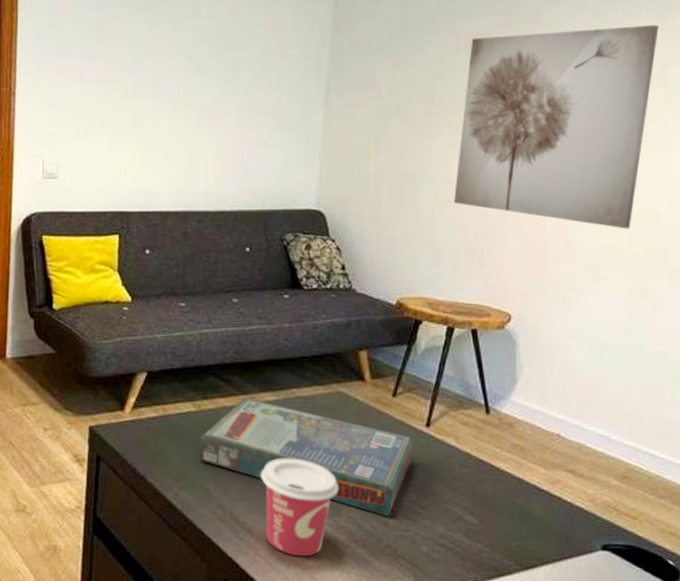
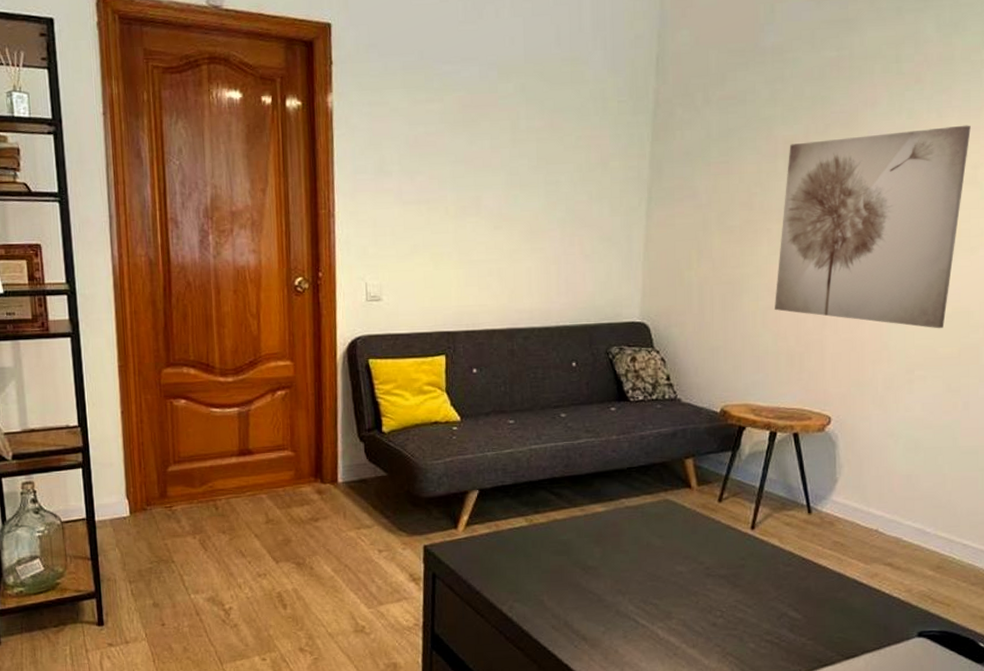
board game: present [199,397,414,516] -> none [532,509,740,617]
cup: present [261,458,339,557] -> none [593,566,669,660]

